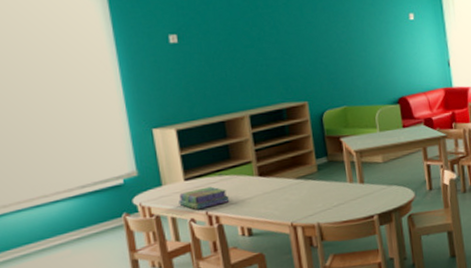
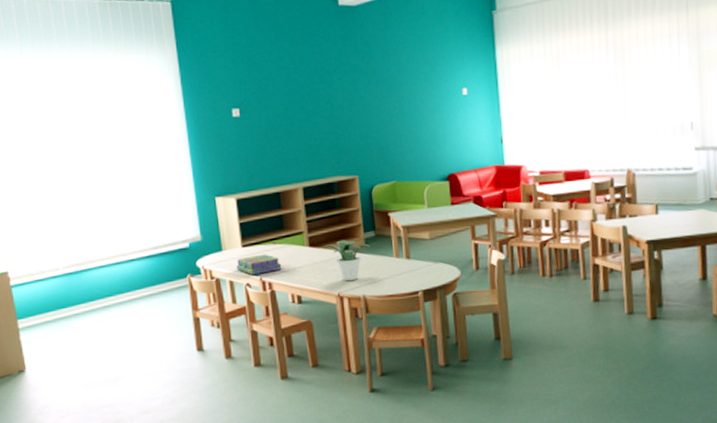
potted plant: none [273,167,322,210] -> present [322,240,369,282]

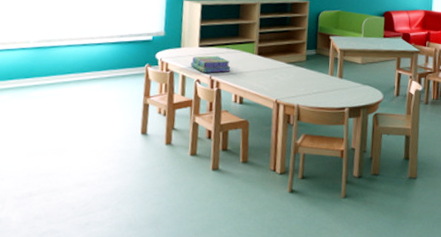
potted plant: present [322,240,369,282] -> none [269,53,309,91]

